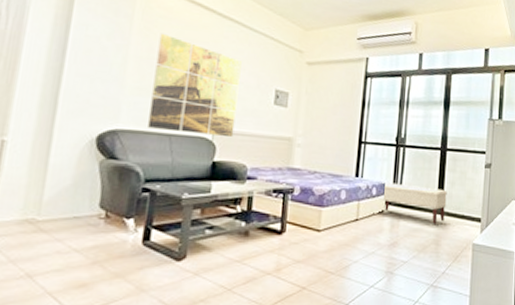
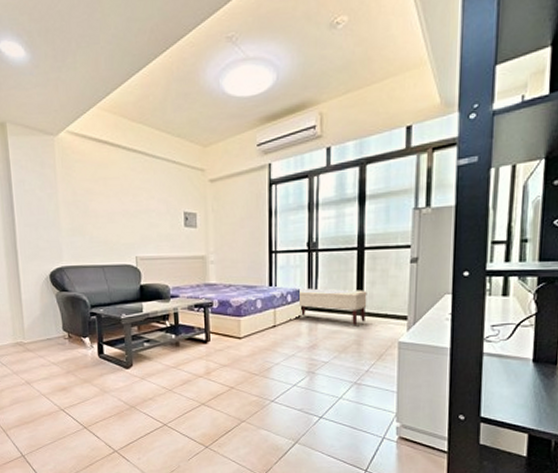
wall art: present [148,33,242,138] -> none [79,176,154,263]

